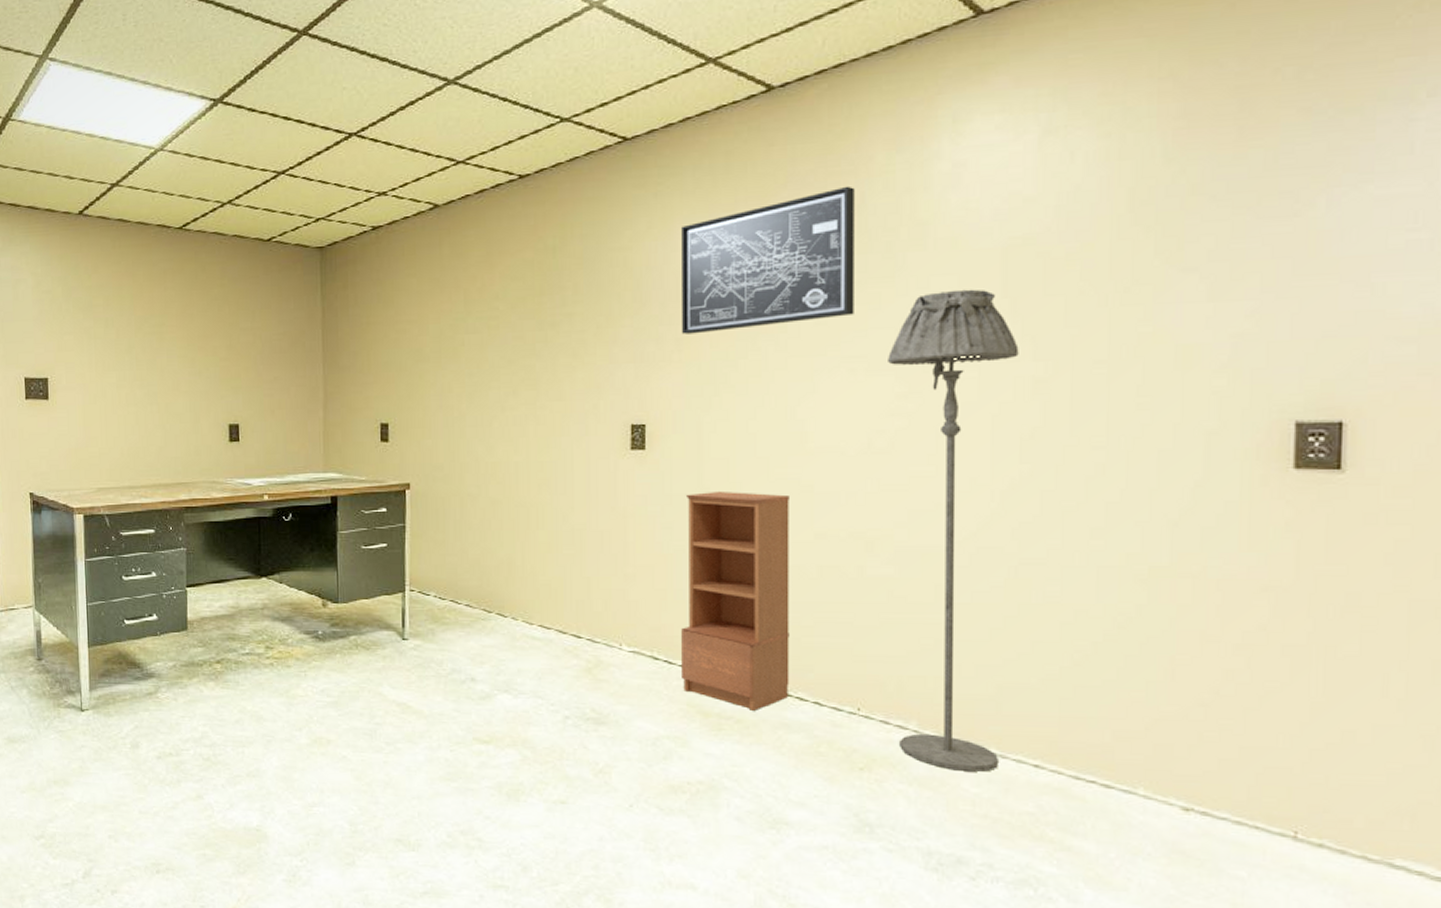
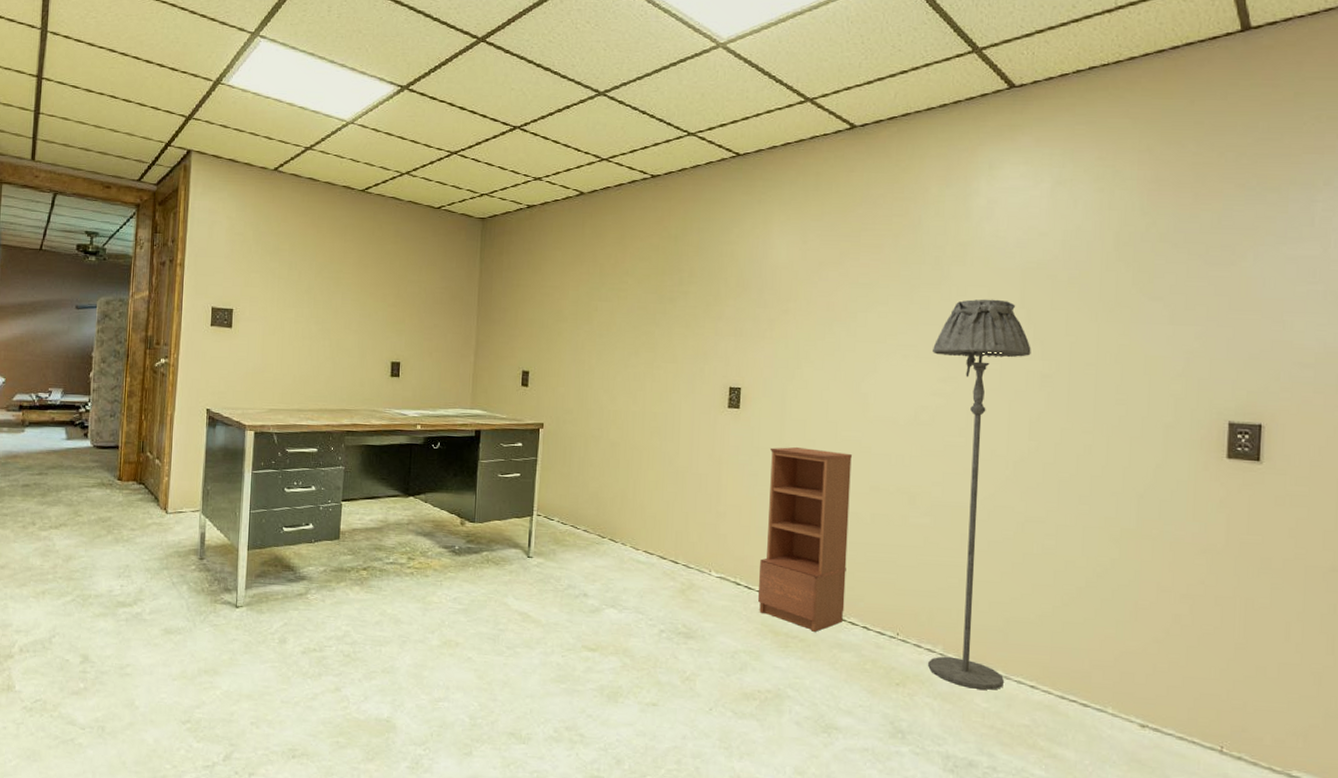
wall art: present [680,186,855,334] -> none [773,209,914,317]

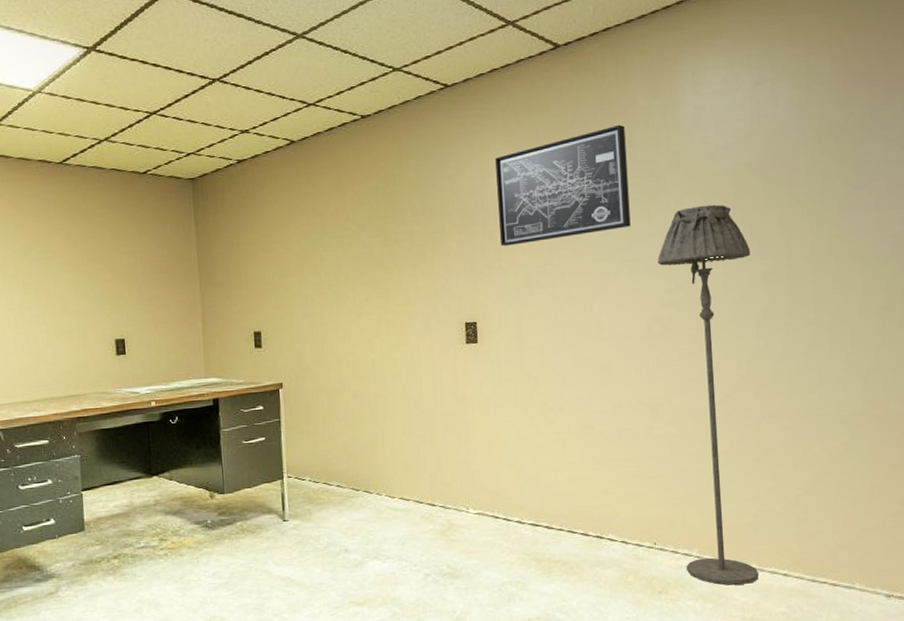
bookcase: present [758,446,852,632] -> none [512,373,602,553]
wall art: none [773,209,914,317] -> present [495,124,631,246]

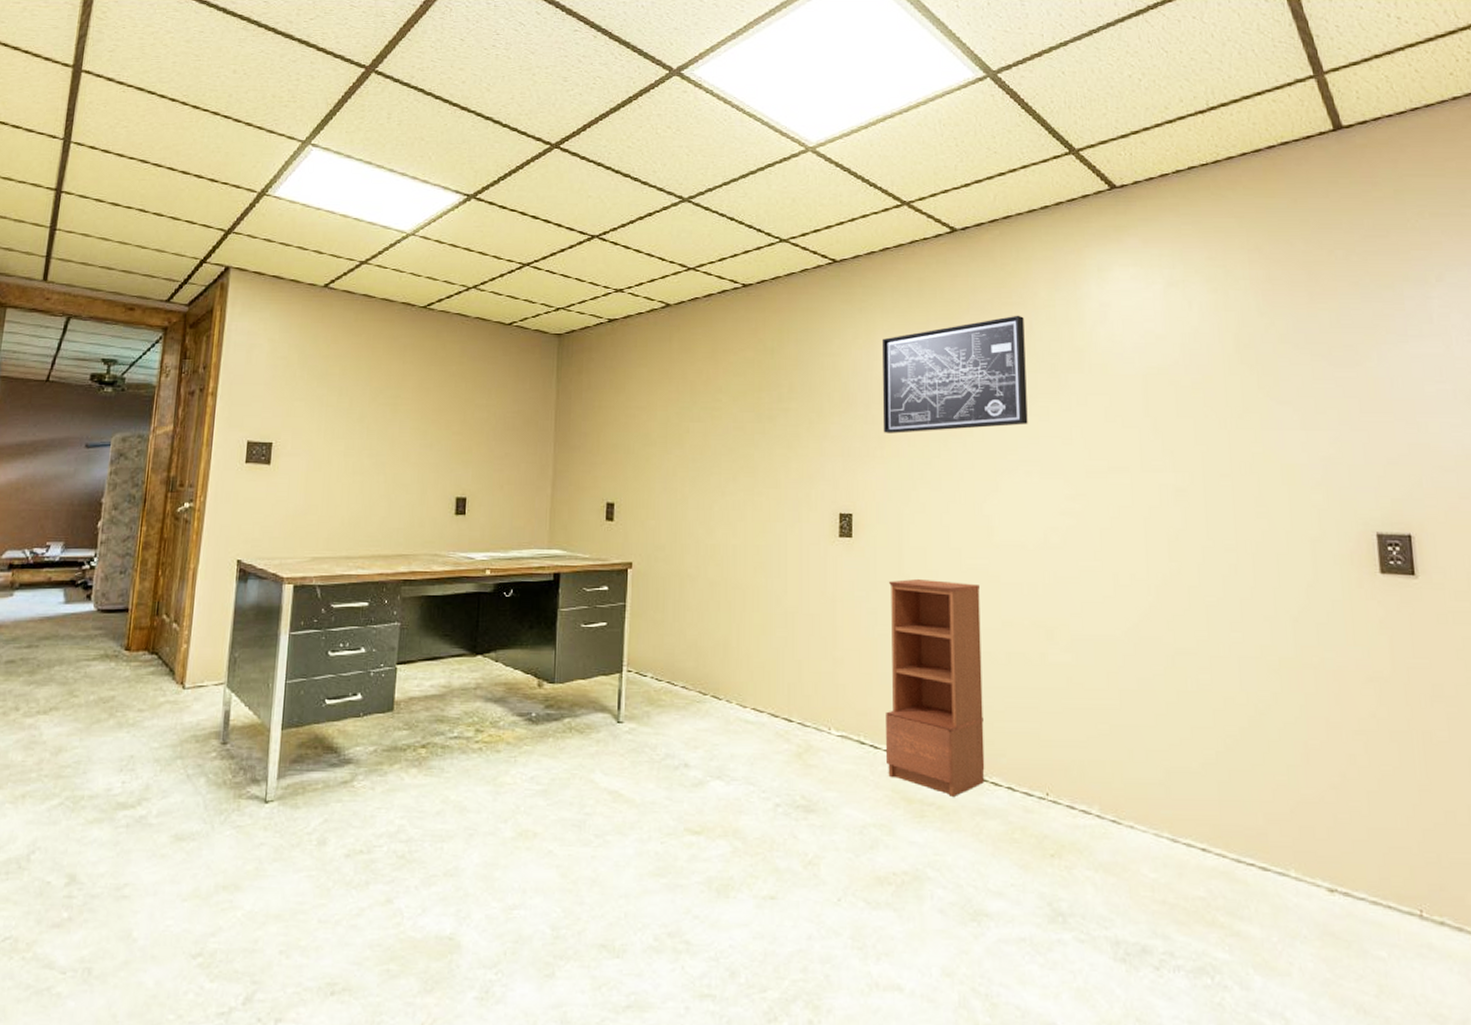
bookcase: none [512,373,602,553] -> present [886,578,985,796]
floor lamp: present [658,204,759,585] -> none [1057,408,1171,856]

